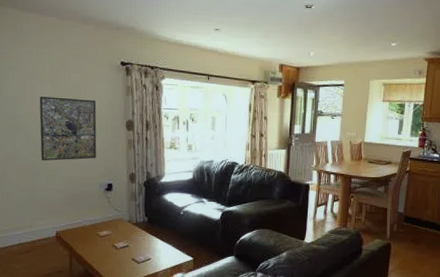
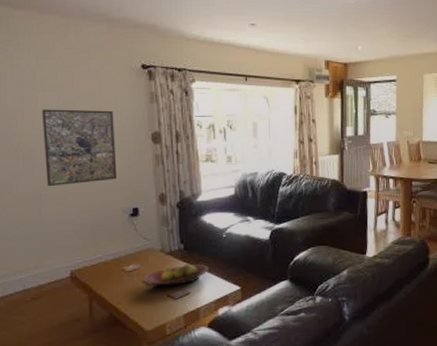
fruit bowl: none [113,234,167,252] -> present [143,263,208,288]

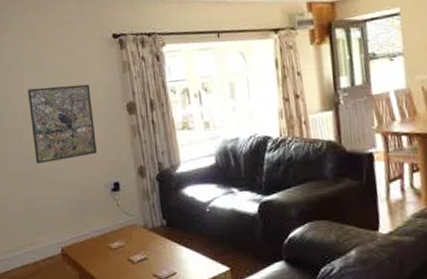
fruit bowl: present [143,263,208,288] -> none [129,241,194,267]

